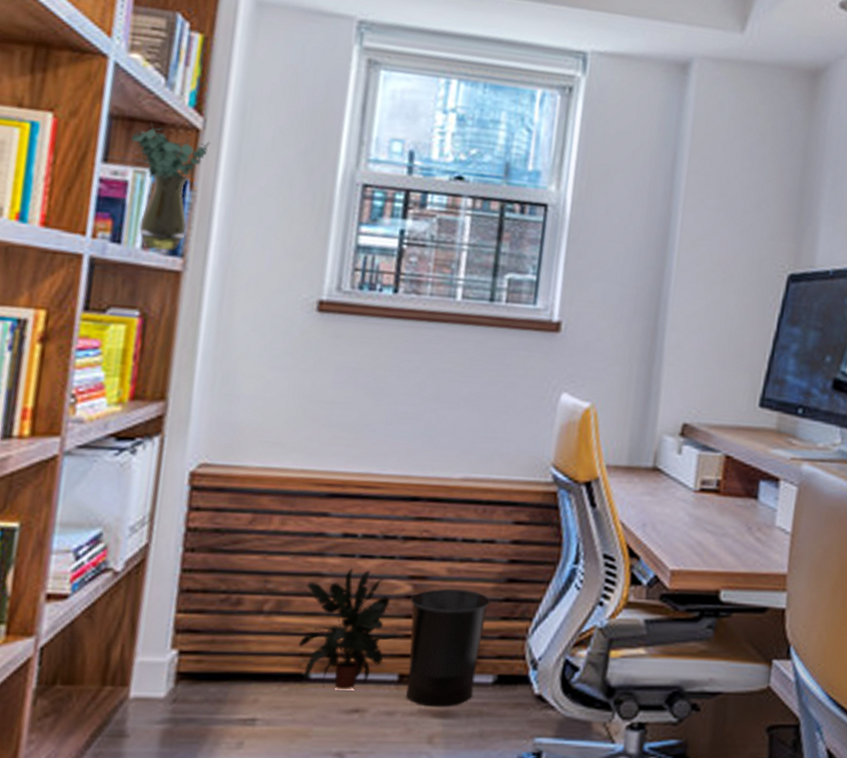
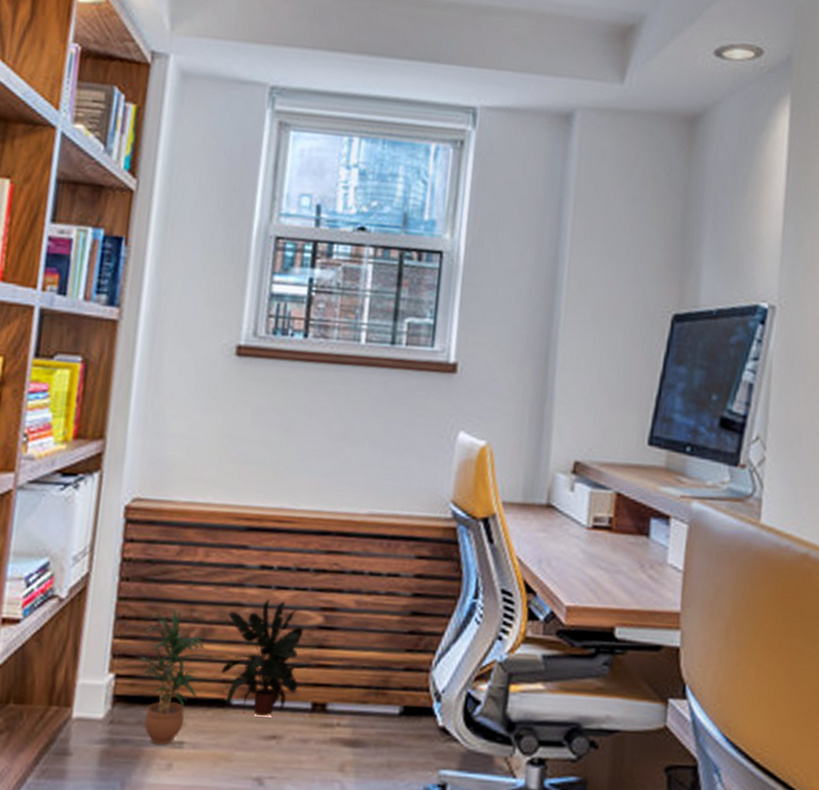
vase: present [131,122,211,251] -> none [75,185,143,301]
potted plant: none [202,579,288,722] -> present [136,607,212,744]
waste bin: present [406,588,491,707] -> none [319,620,397,736]

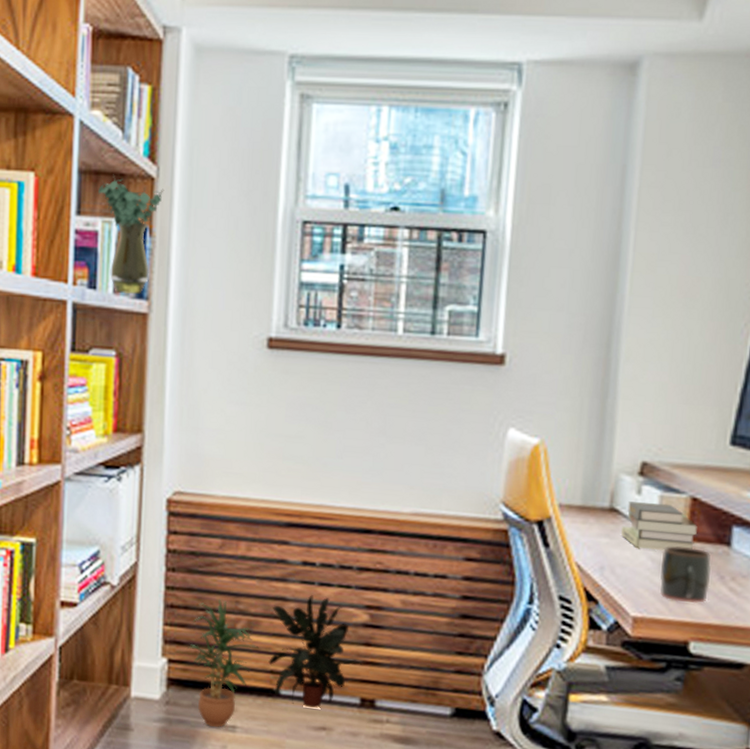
vase: none [75,185,143,301] -> present [98,174,164,294]
books: none [557,498,621,543] -> present [621,501,697,550]
mug: none [589,538,634,591] -> present [659,546,712,604]

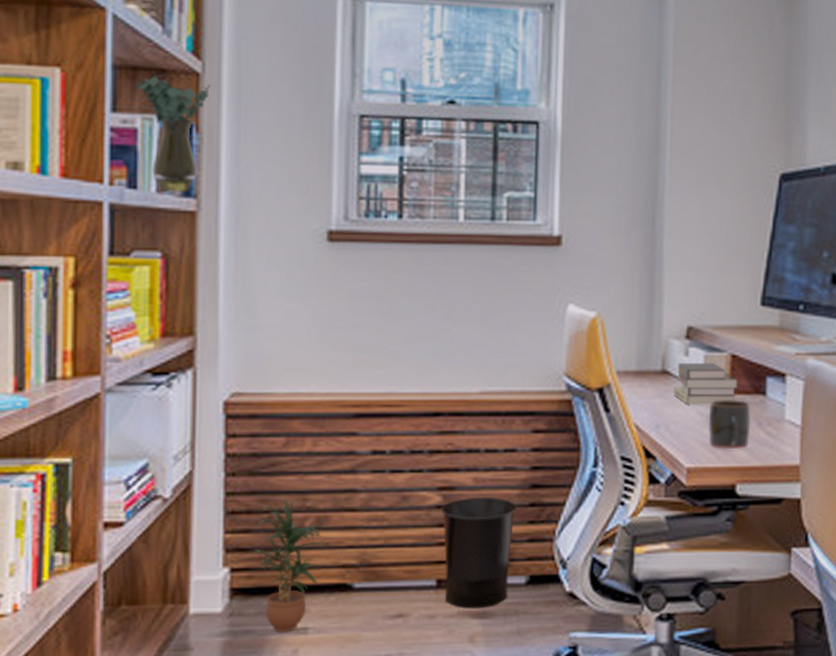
potted plant: present [268,595,363,708] -> none [340,483,437,597]
waste bin: none [367,619,446,734] -> present [441,497,518,609]

